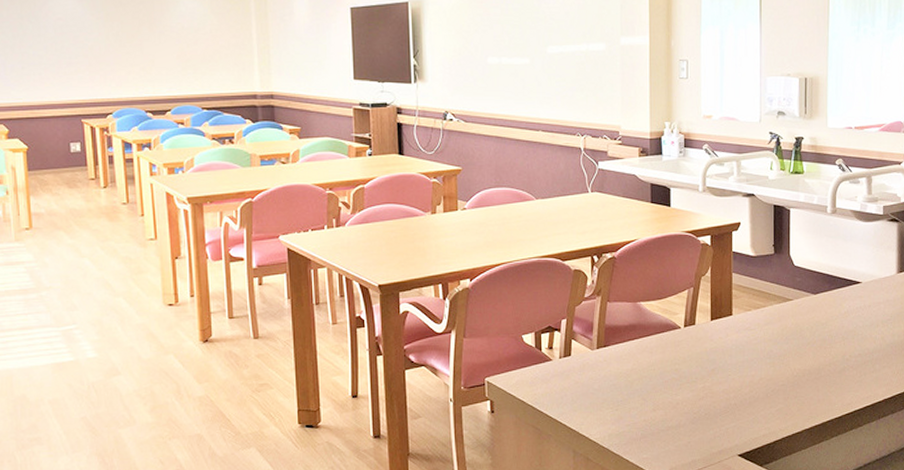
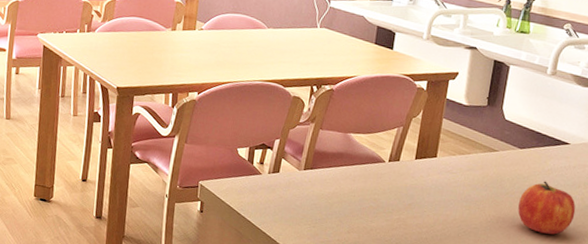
fruit: none [822,324,878,380] -> present [518,181,576,235]

